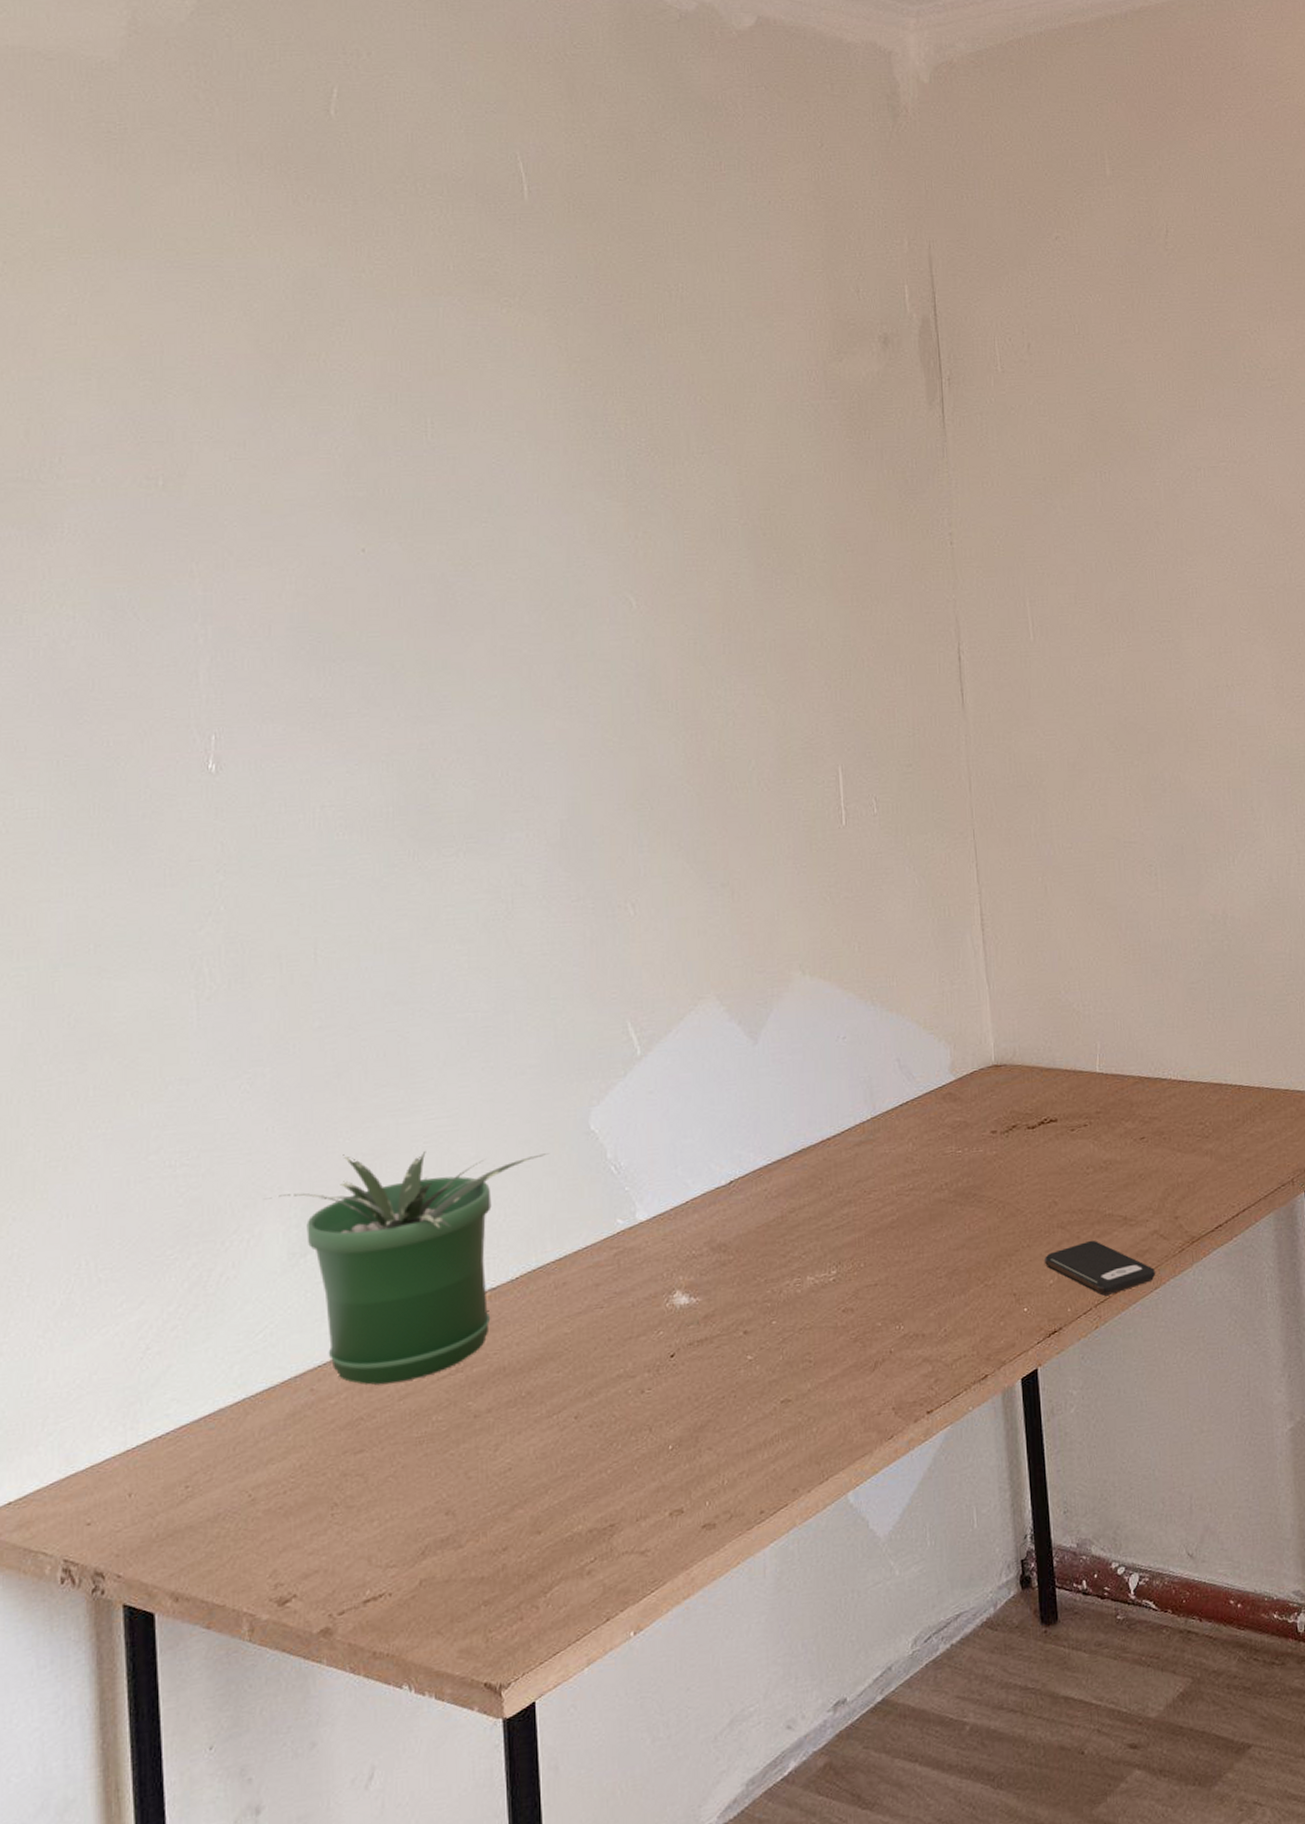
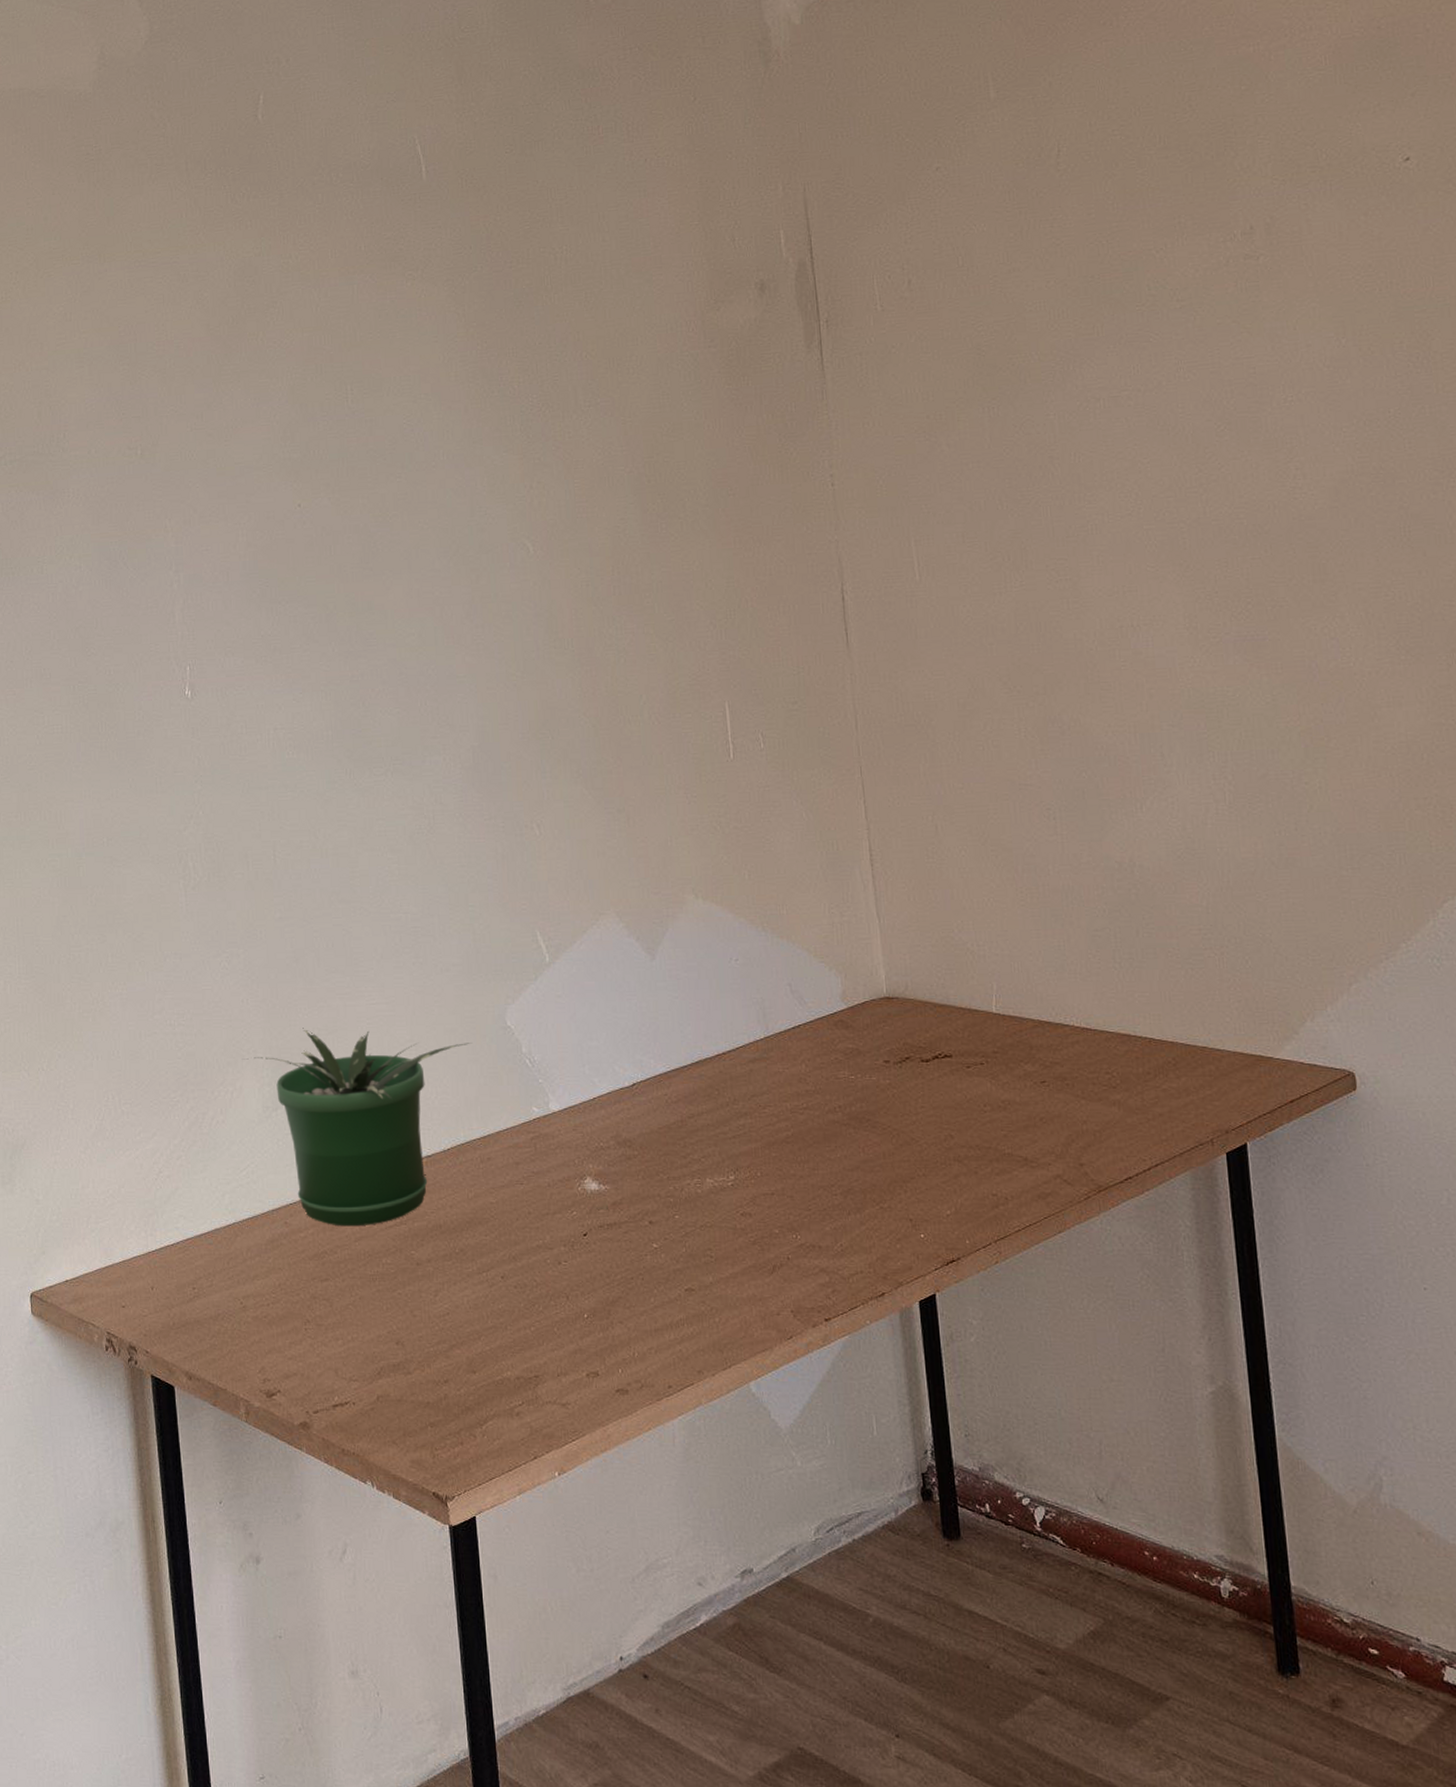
phone: present [1044,1240,1156,1296] -> none [940,1176,1060,1232]

